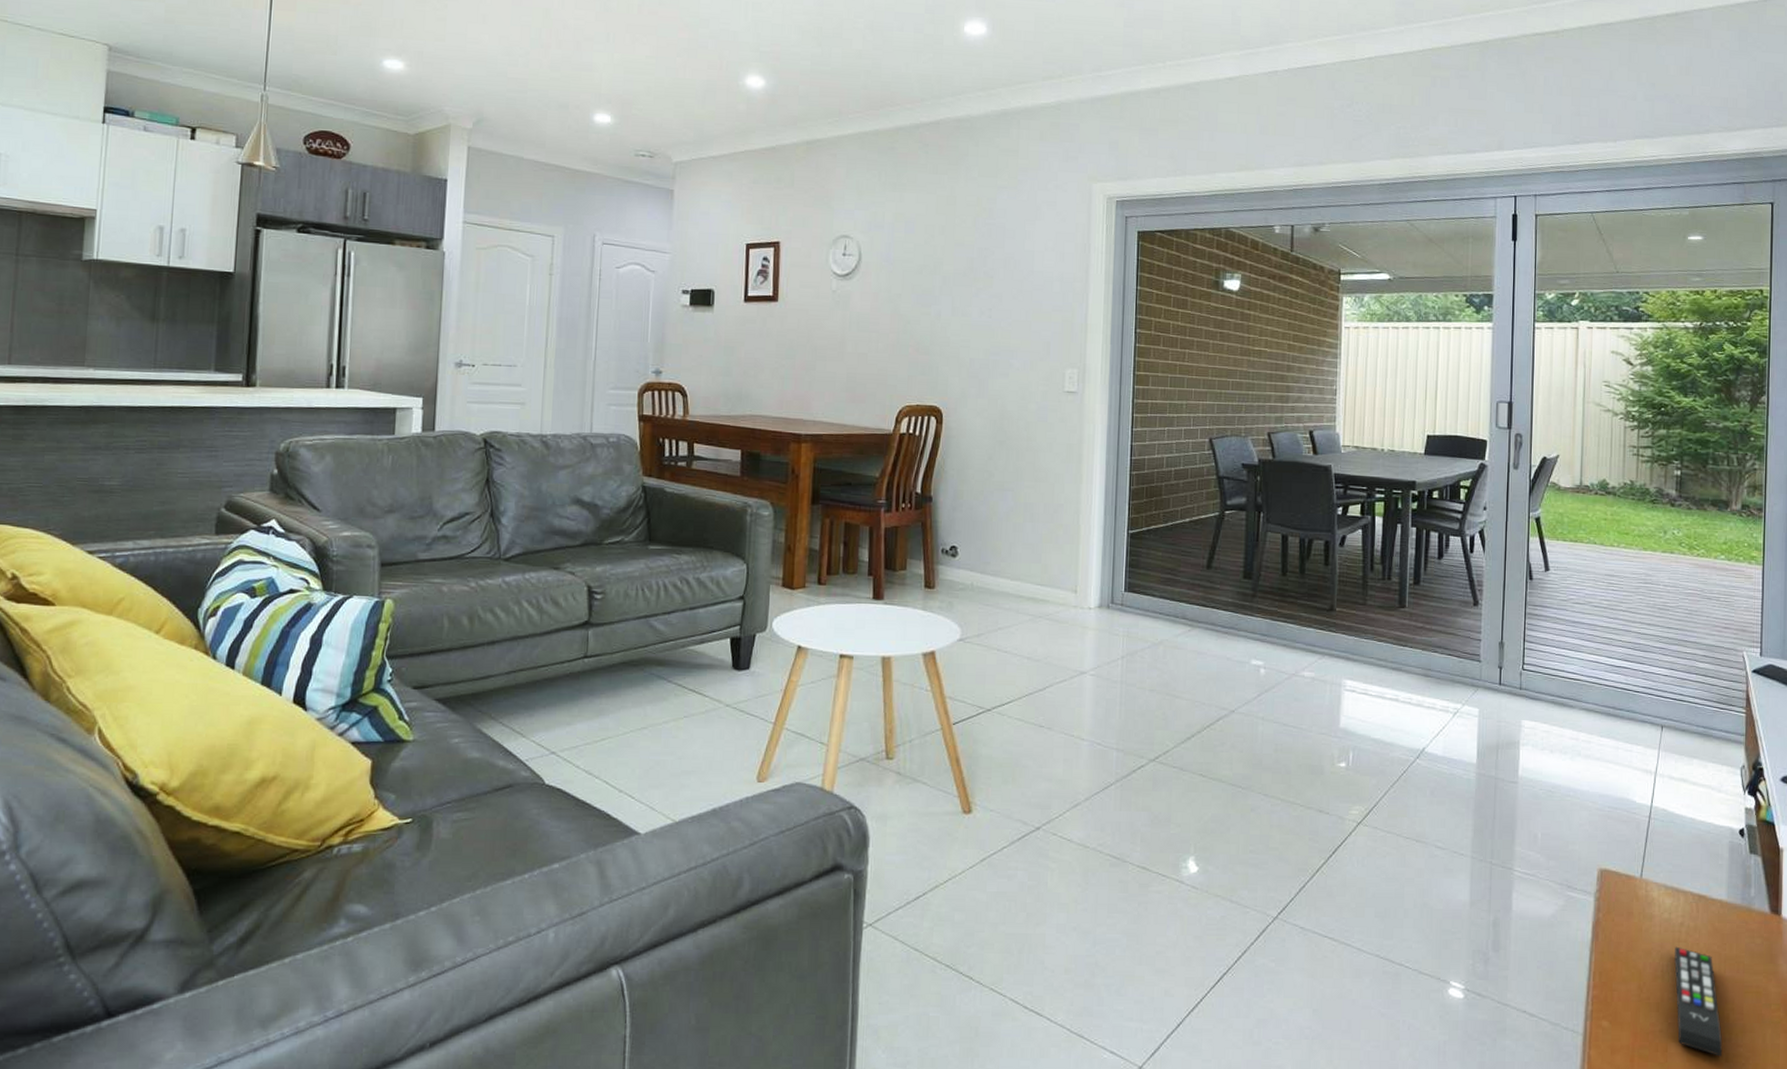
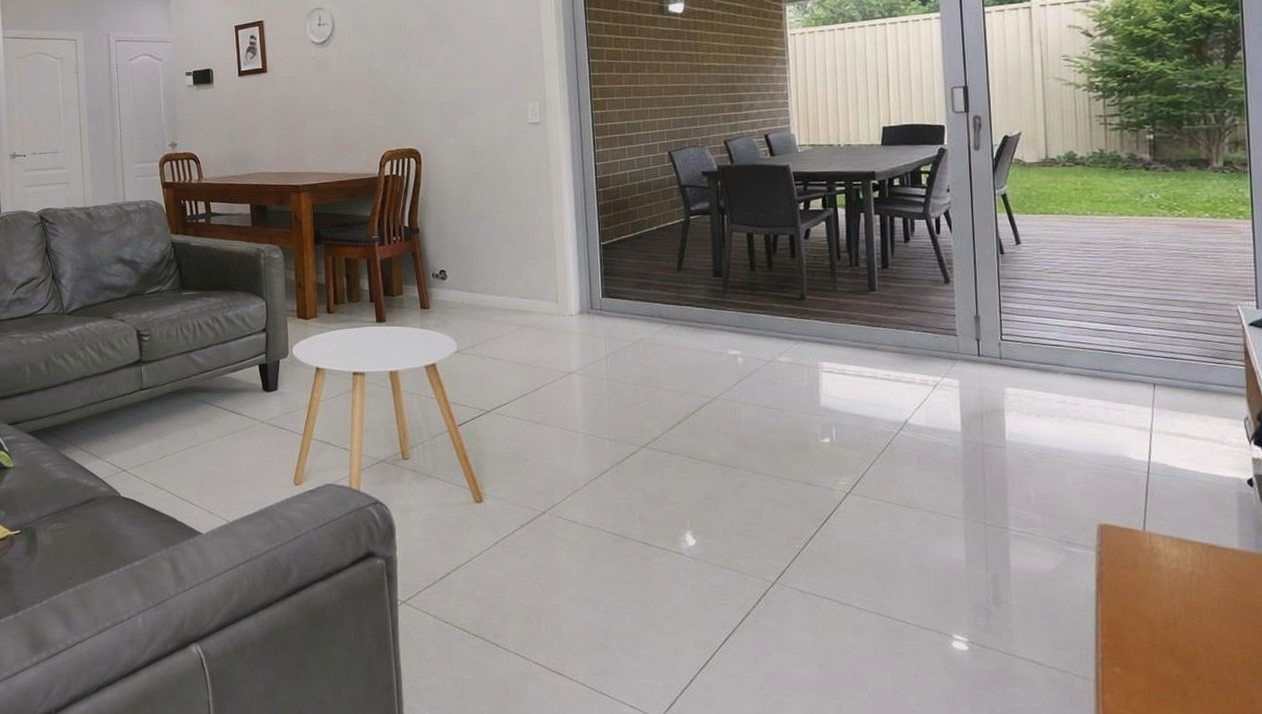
remote control: present [1674,946,1723,1057] -> none [1185,595,1247,699]

